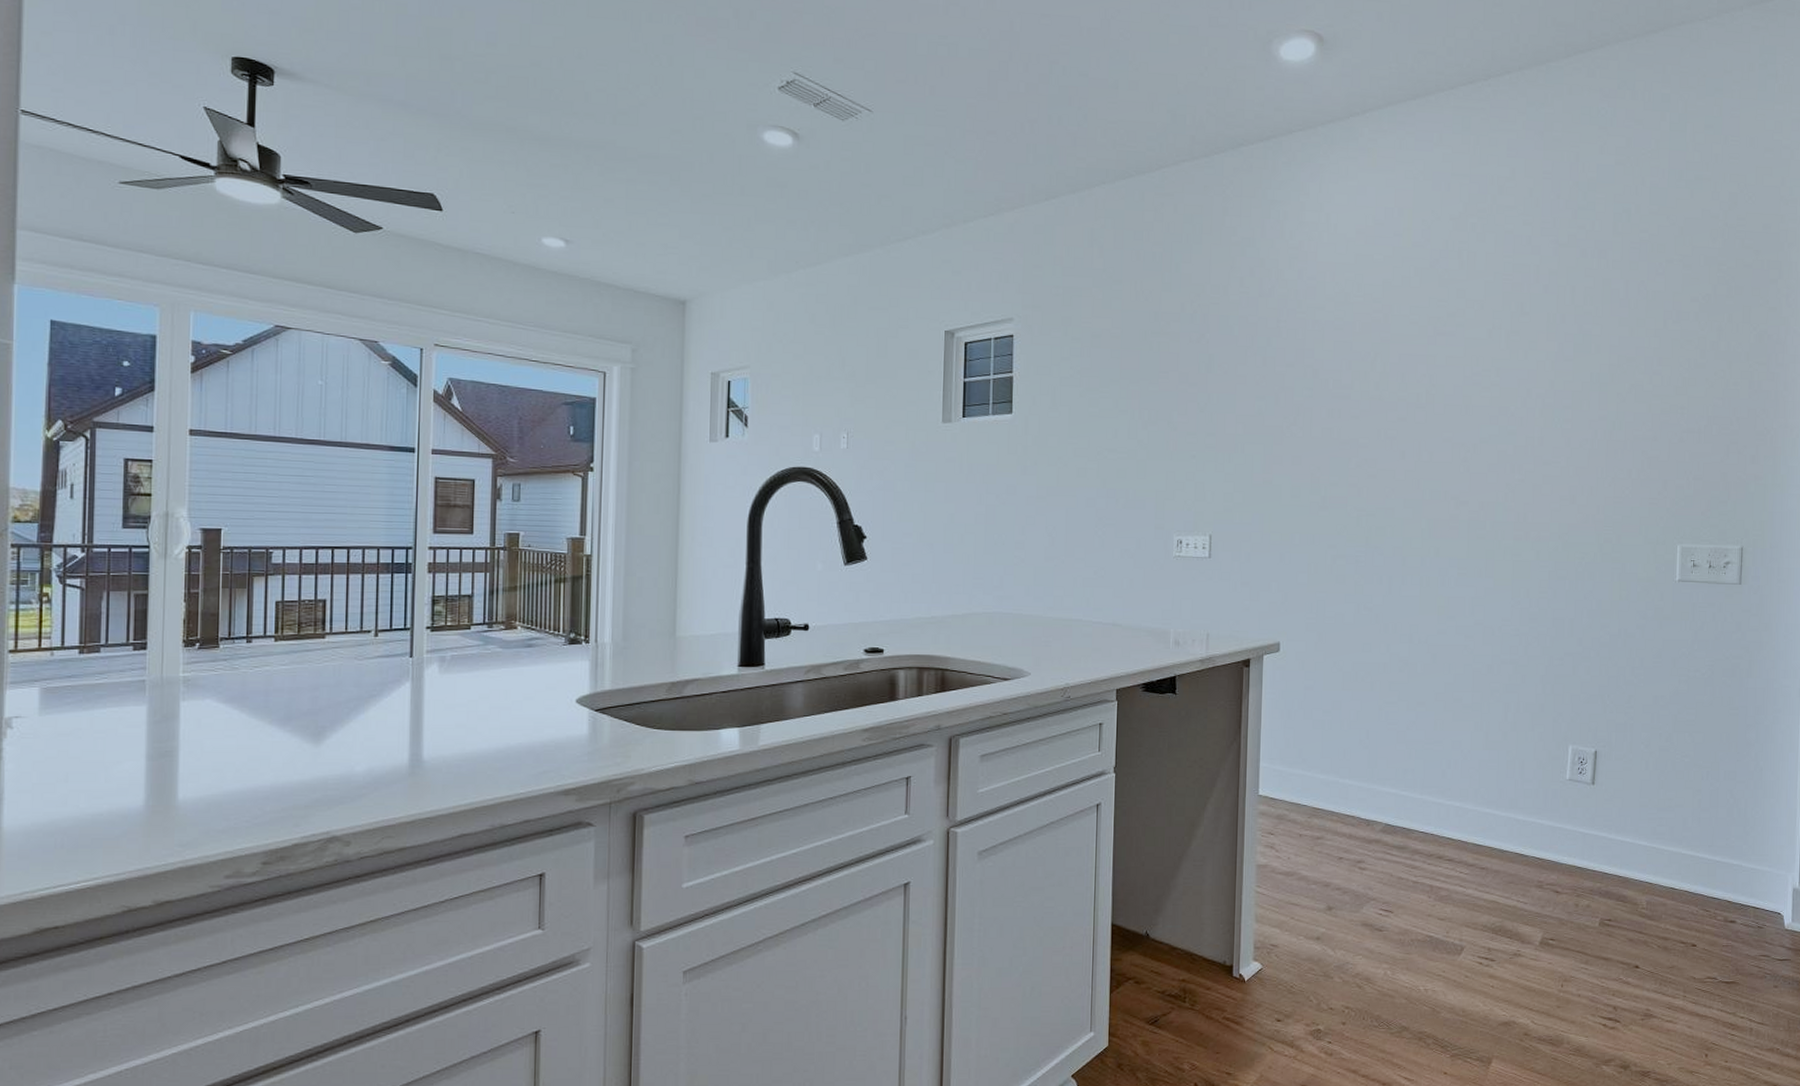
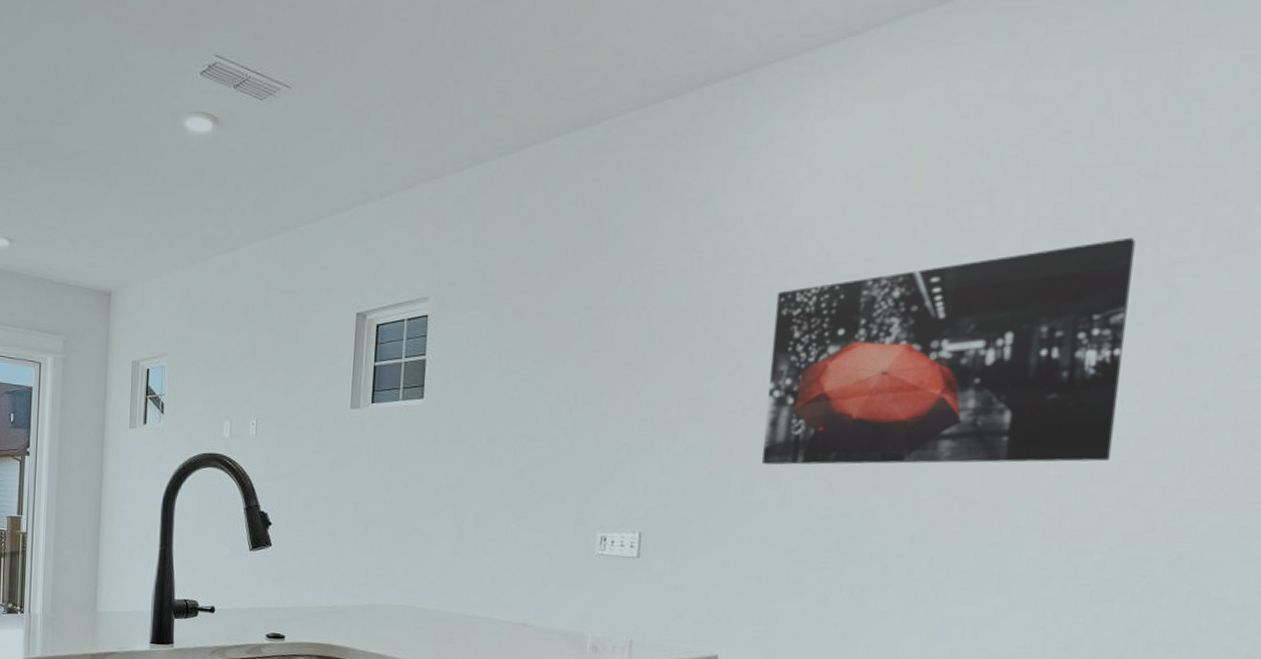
wall art: none [1305,292,1559,473] -> present [762,237,1136,465]

